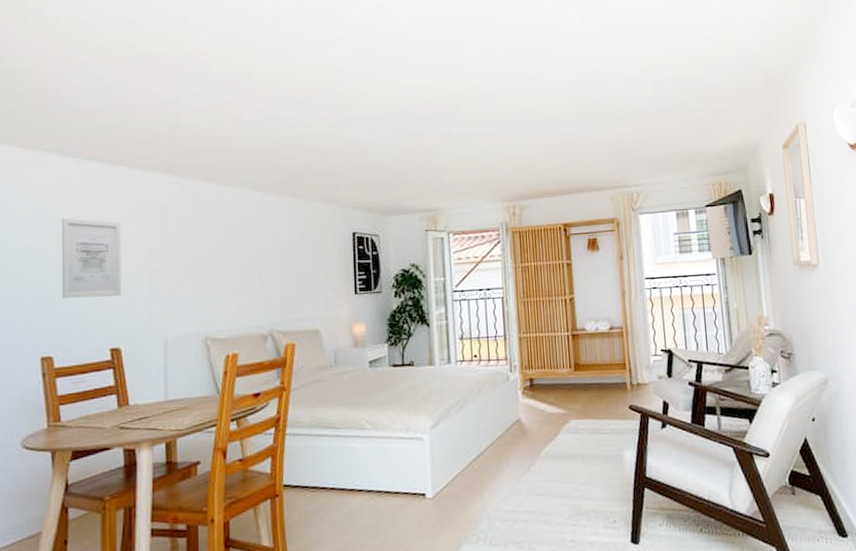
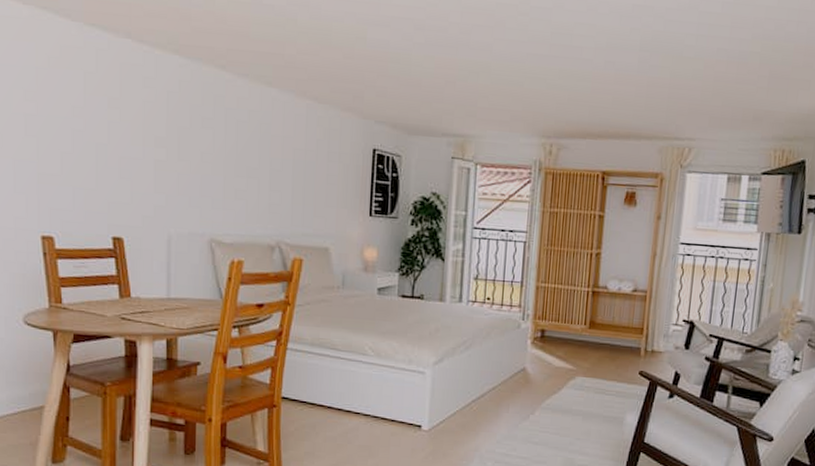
wall art: present [61,217,122,299] -> none [61,88,125,183]

